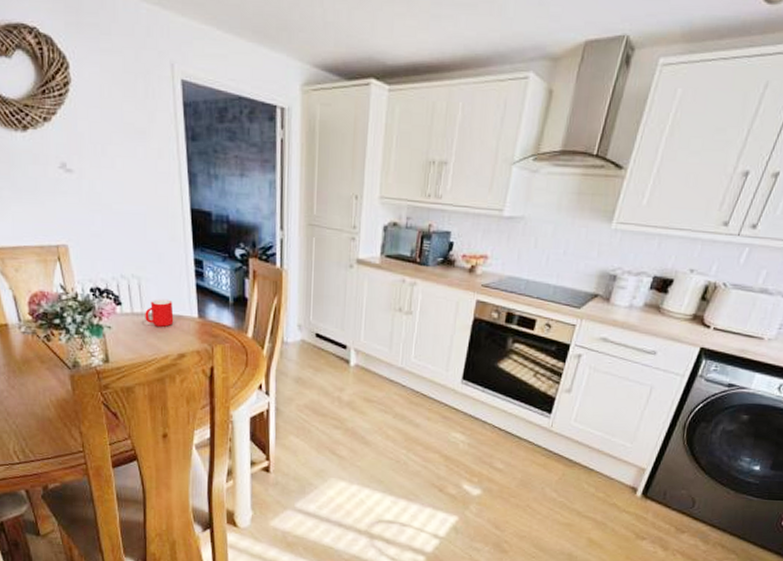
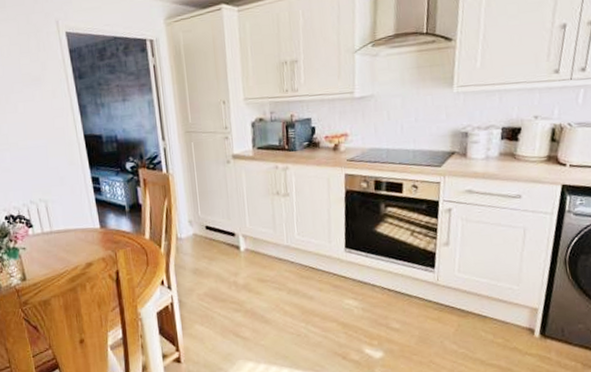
cup: present [145,299,174,327] -> none [54,216,79,242]

